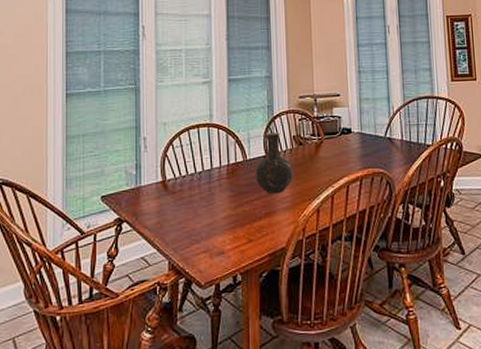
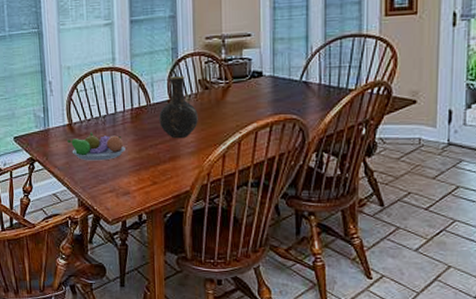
fruit bowl: none [160,189,221,220] -> present [67,132,125,161]

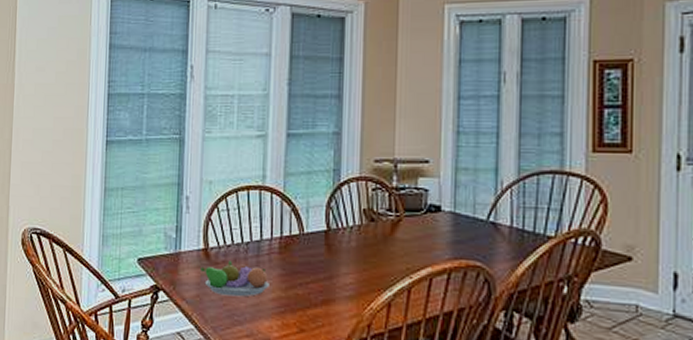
vase: present [159,76,198,139] -> none [313,202,360,279]

